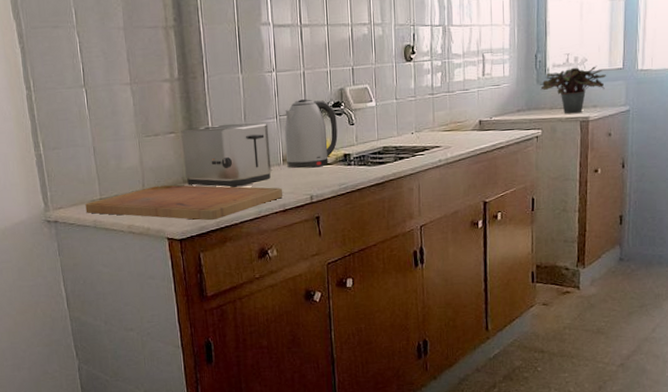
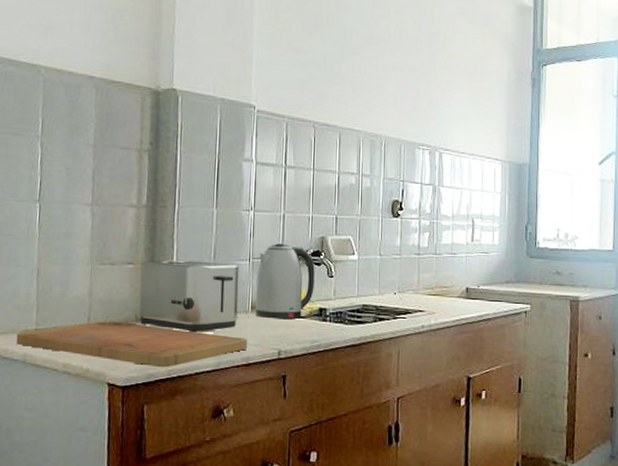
potted plant: present [540,66,607,114] -> none [530,243,597,292]

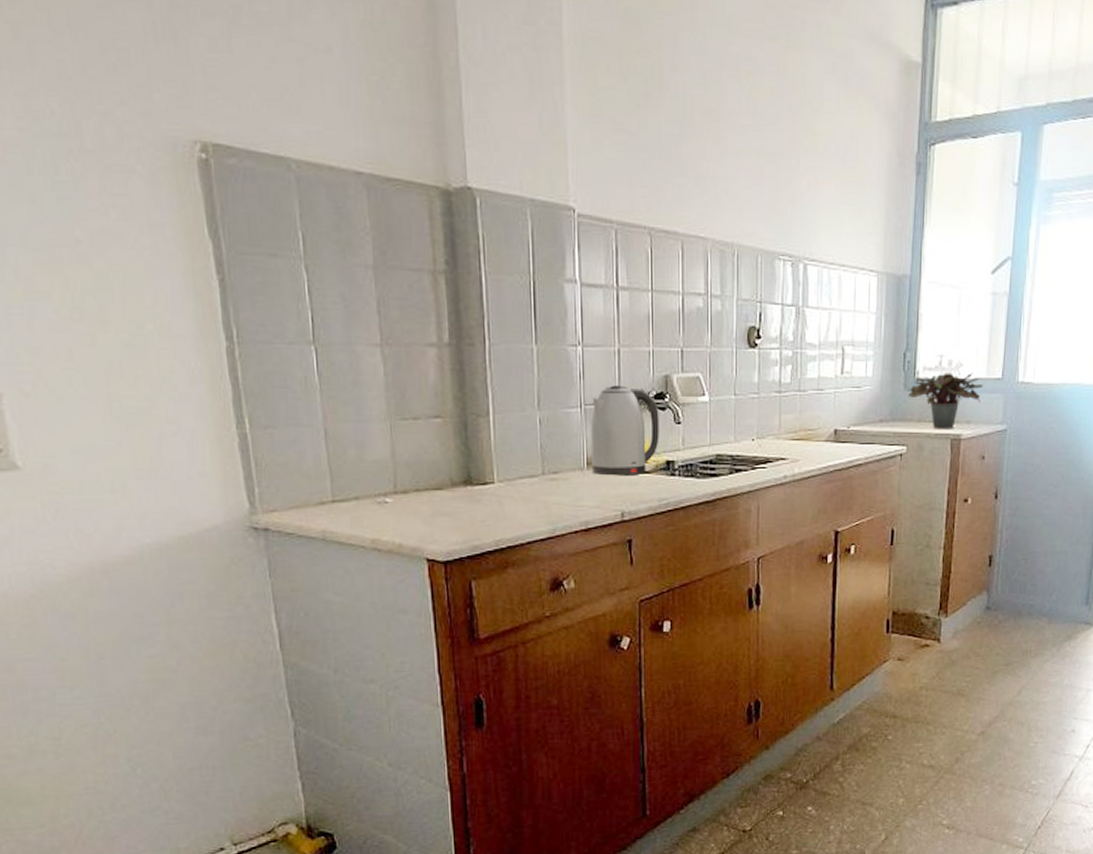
cutting board: present [16,321,248,368] -> none [310,487,586,539]
toaster: present [139,259,240,333] -> none [451,410,572,497]
potted plant: none [530,243,597,292] -> present [908,372,984,430]

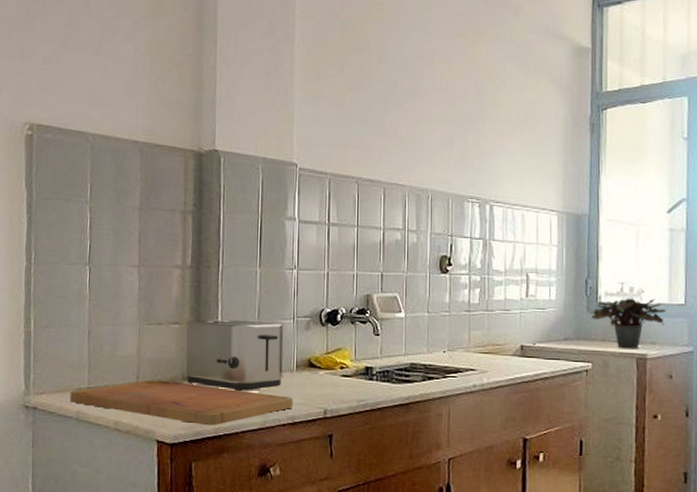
cutting board: none [310,487,586,539] -> present [70,380,294,426]
toaster: none [451,410,572,497] -> present [185,319,284,392]
kettle: present [590,385,659,476] -> none [300,302,360,379]

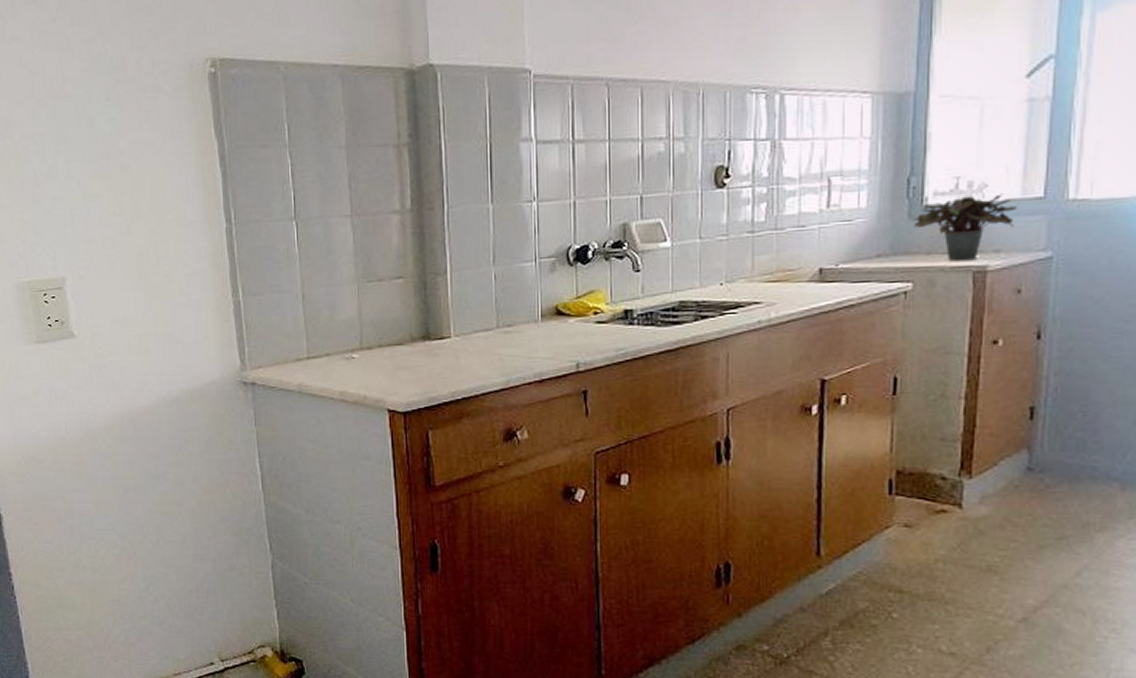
cutting board: present [70,380,294,426] -> none [289,343,540,390]
toaster: present [185,319,284,392] -> none [411,266,526,350]

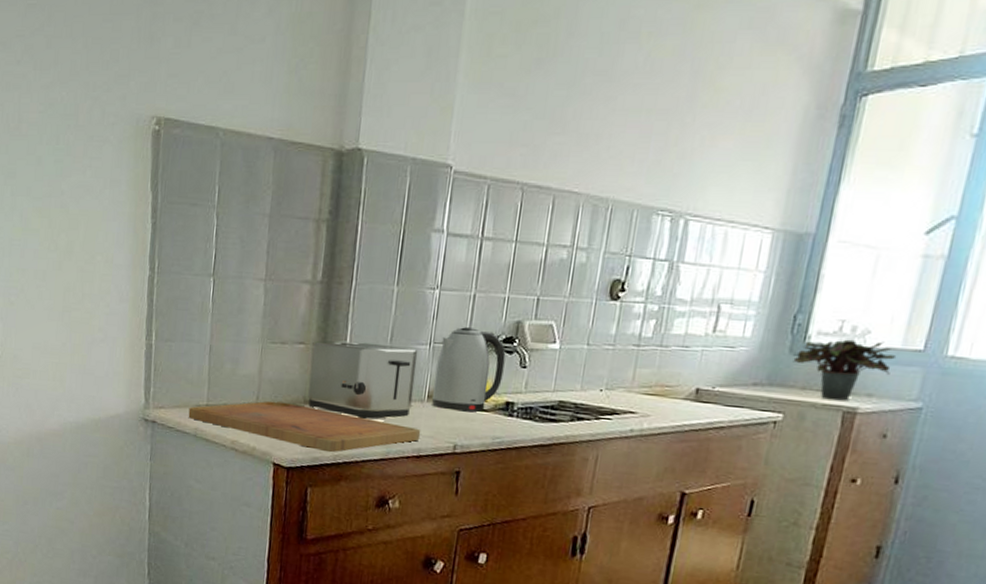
cutting board: none [289,343,540,390] -> present [188,401,421,453]
toaster: none [411,266,526,350] -> present [308,340,418,420]
kettle: none [545,237,617,328] -> present [431,327,506,412]

